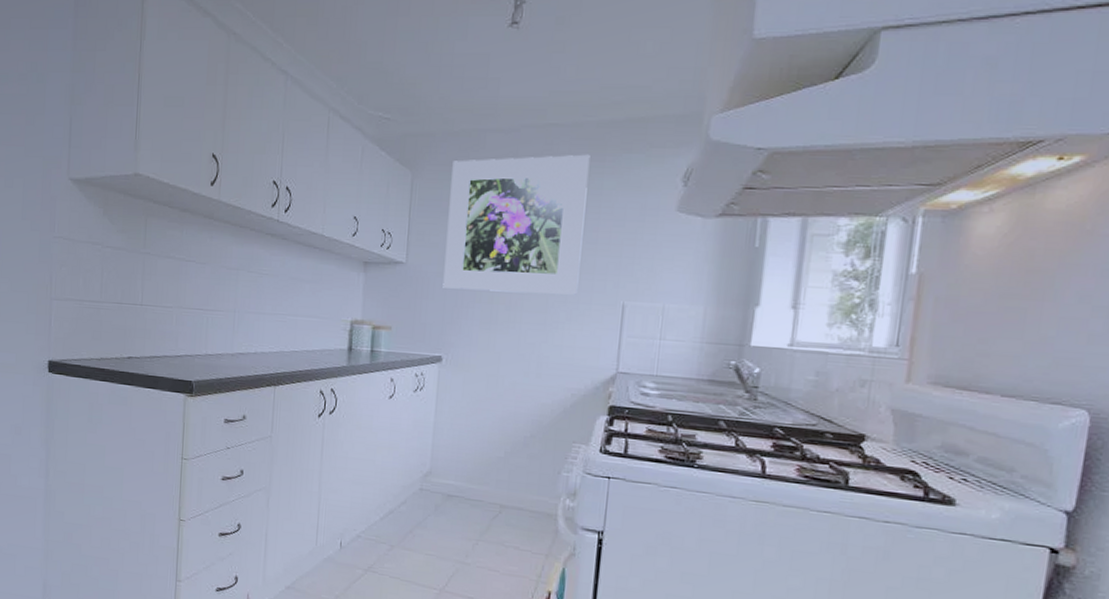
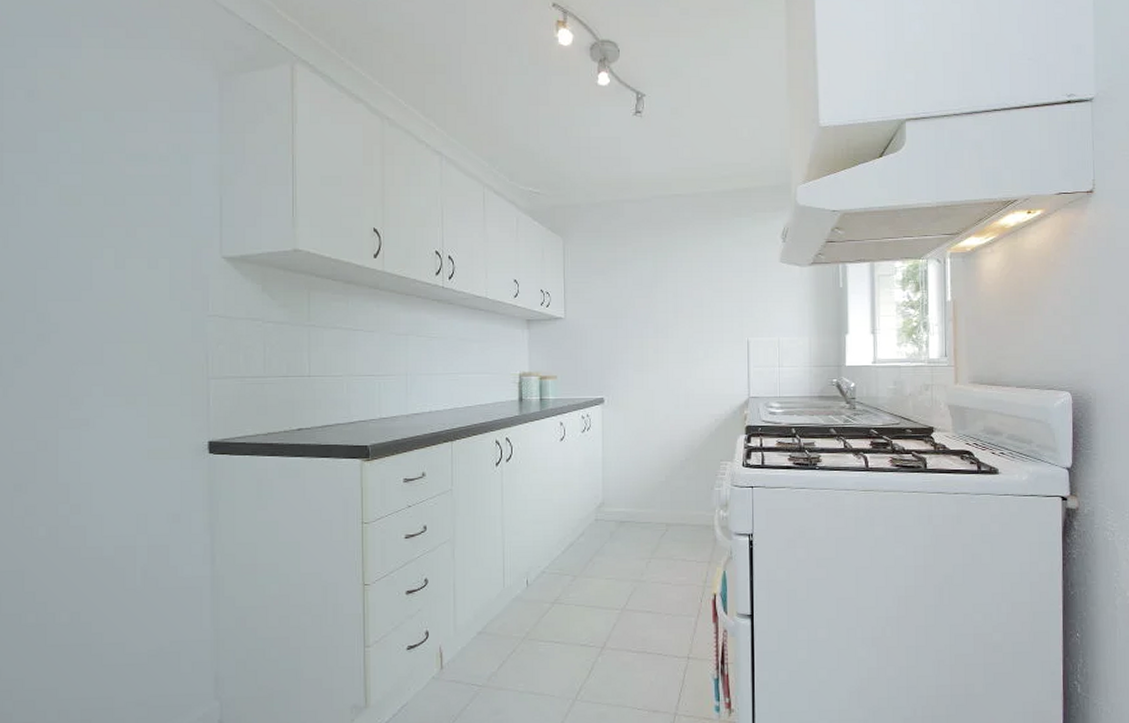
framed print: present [443,154,590,295] -> none [598,219,711,338]

